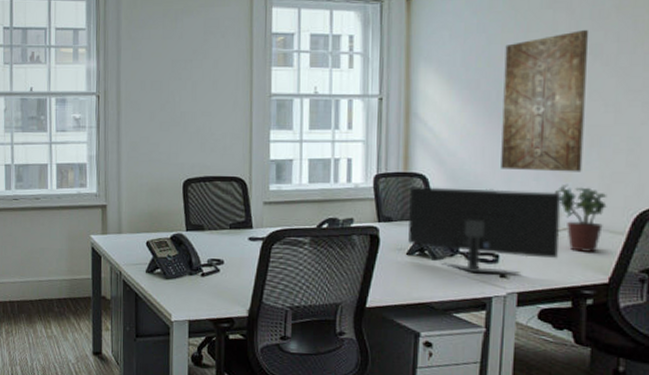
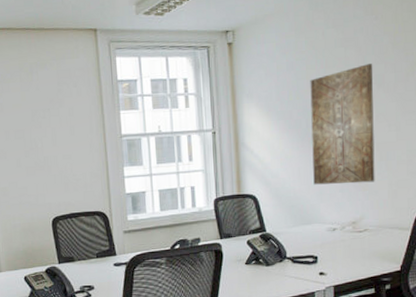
monitor: present [408,185,562,274] -> none [244,200,363,274]
potted plant: present [555,183,607,253] -> none [356,192,396,248]

